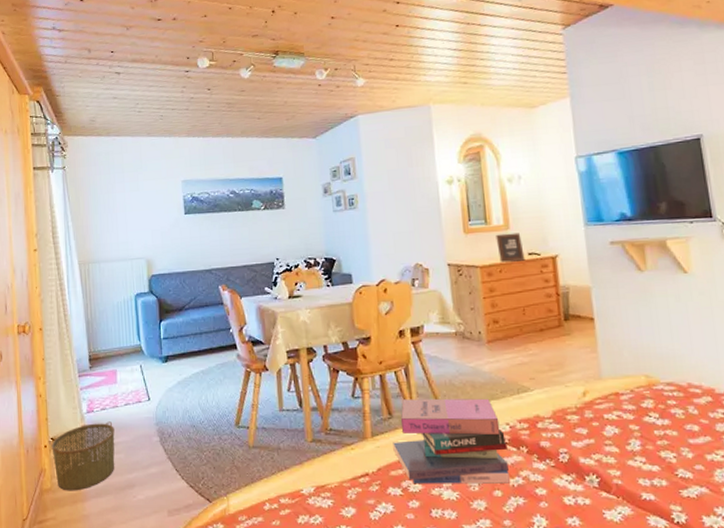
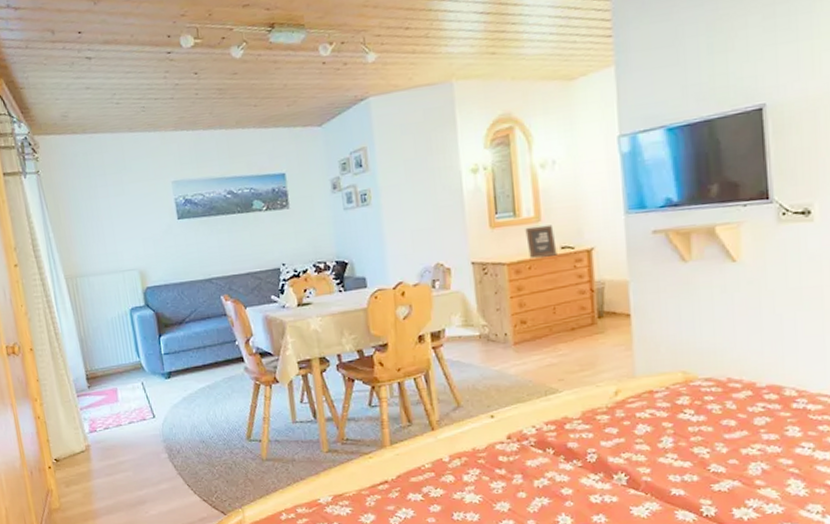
basket: present [51,421,115,491] -> none [55,440,124,510]
books: present [393,398,511,485] -> none [413,401,536,490]

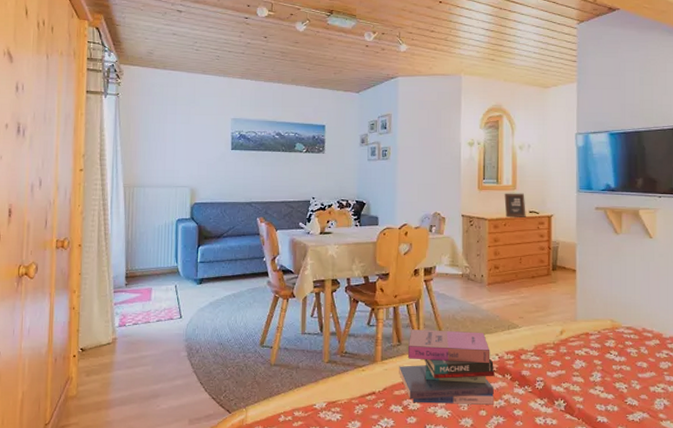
books: none [413,401,536,490] -> present [399,329,495,405]

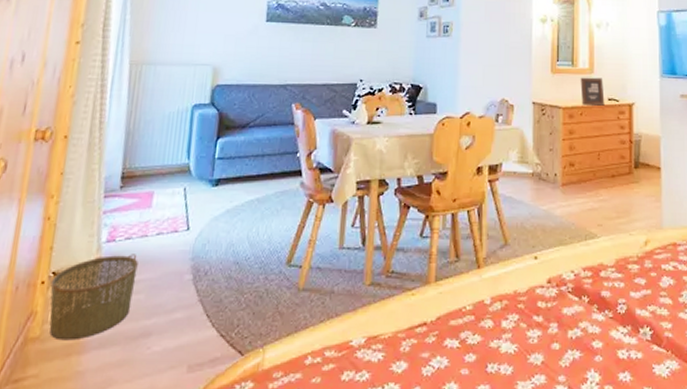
basket: none [80,336,145,399] -> present [49,254,138,341]
books: present [399,329,495,405] -> none [456,241,570,336]

